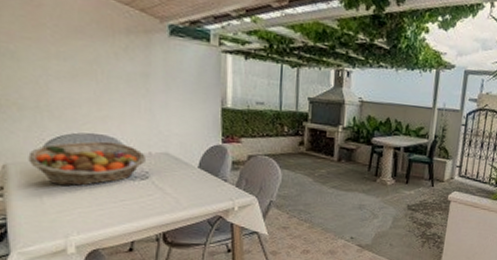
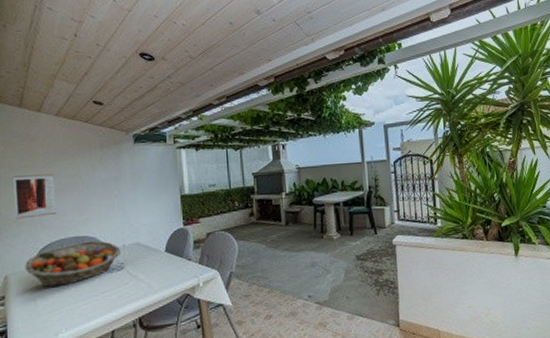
wall art: none [10,48,68,104] -> present [12,174,56,220]

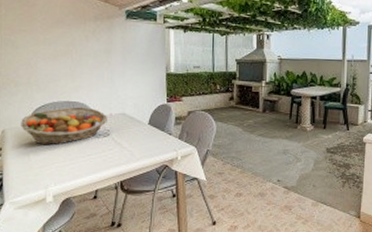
wall art: present [12,174,56,220] -> none [12,39,51,80]

